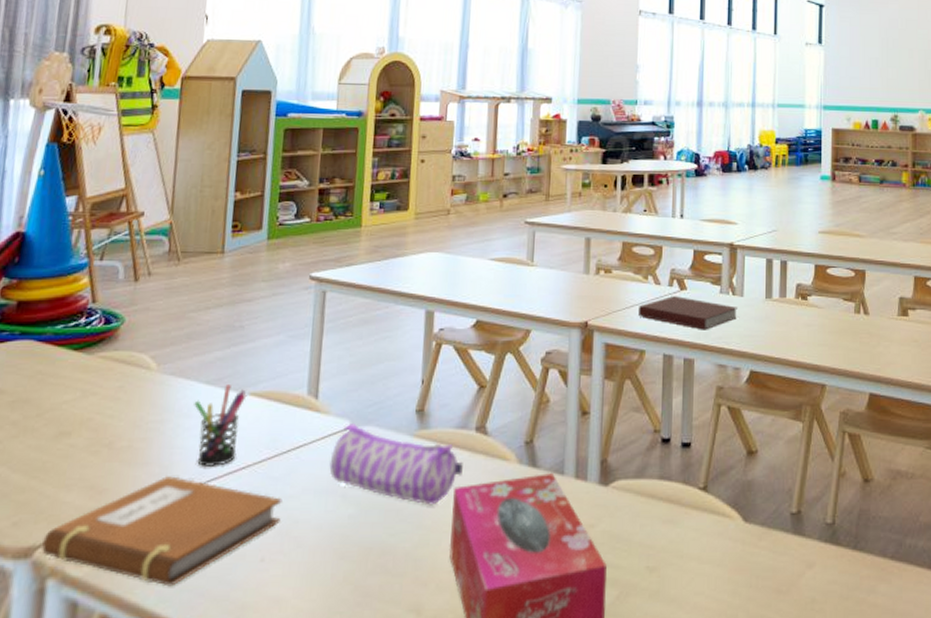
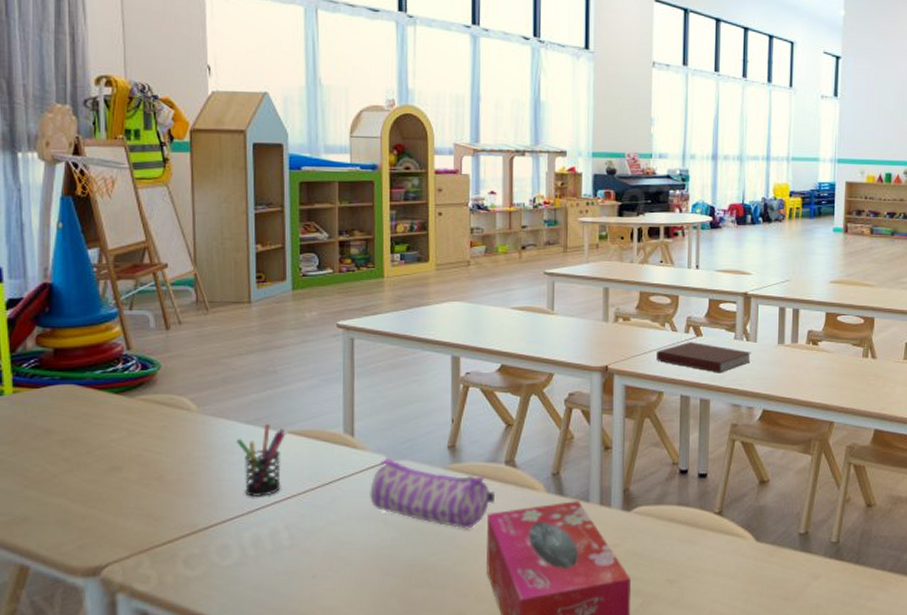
notebook: present [40,476,282,587] -> none [107,505,328,599]

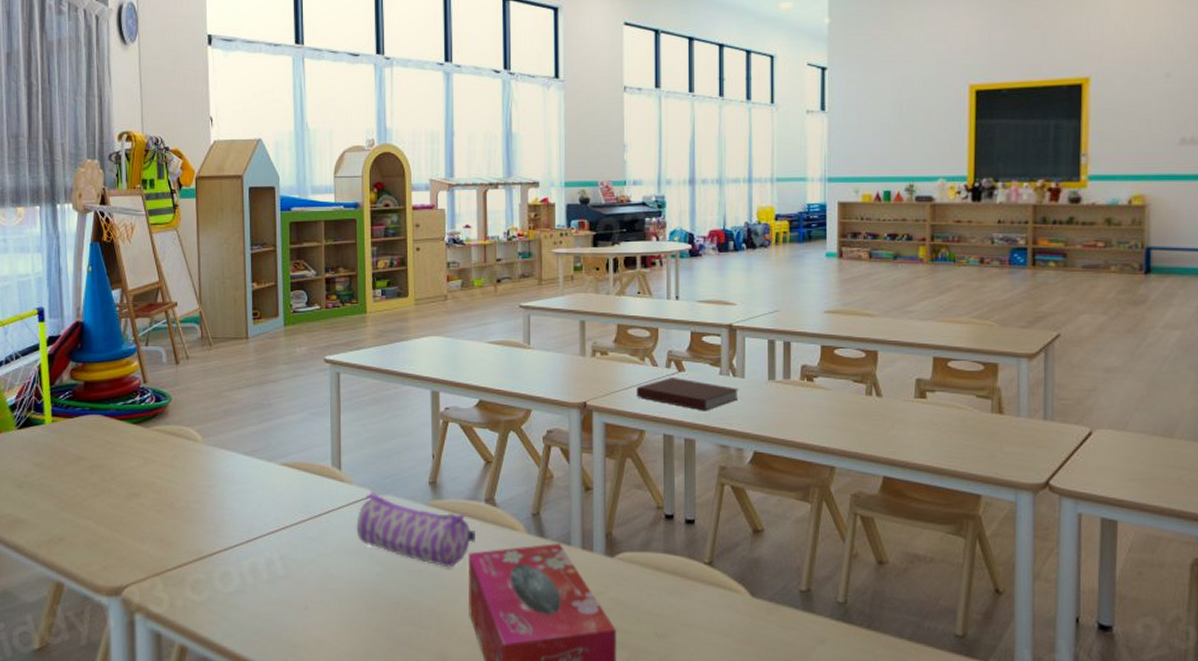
pen holder: present [236,424,286,498] -> none [236,456,280,527]

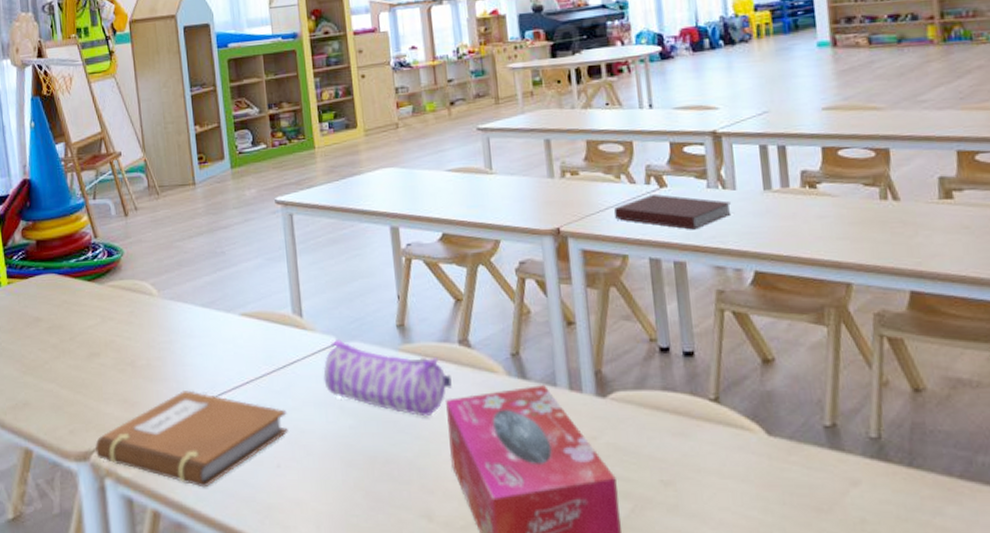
notebook: none [127,533,318,626] -> present [95,390,288,488]

